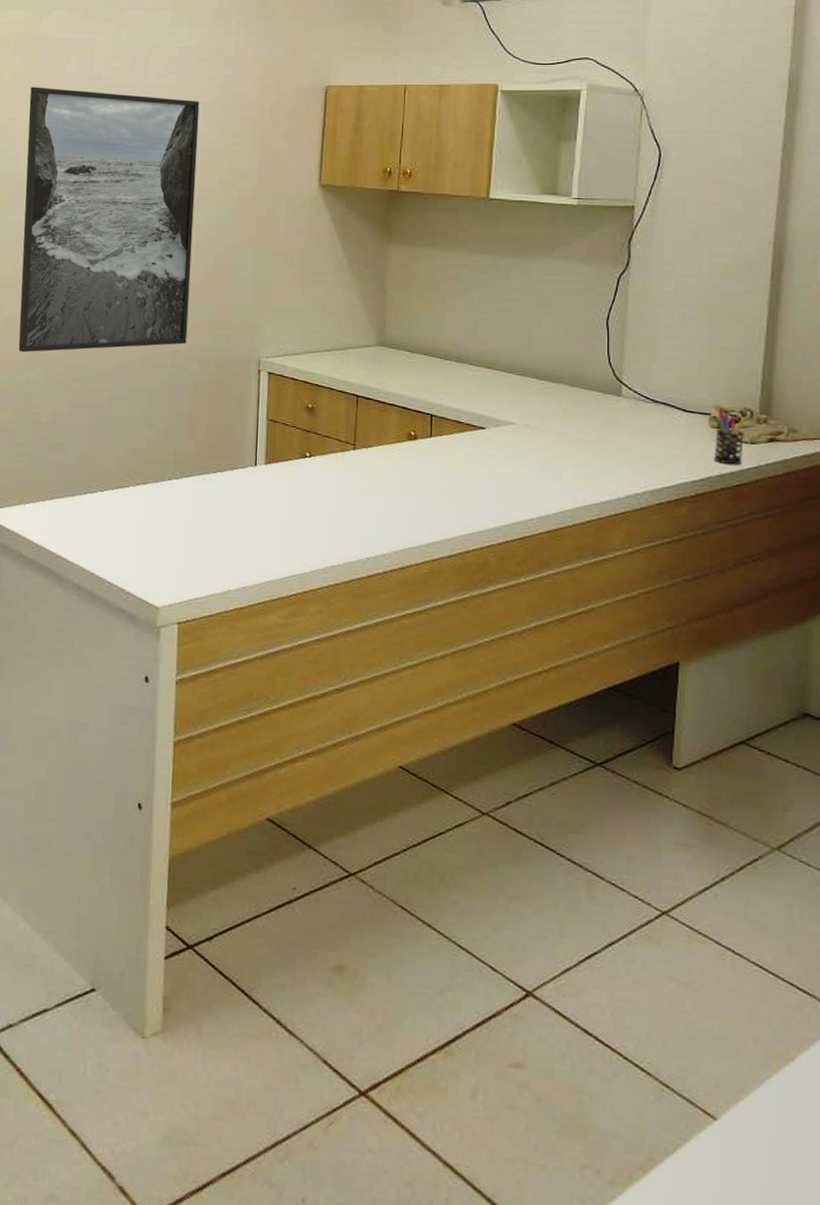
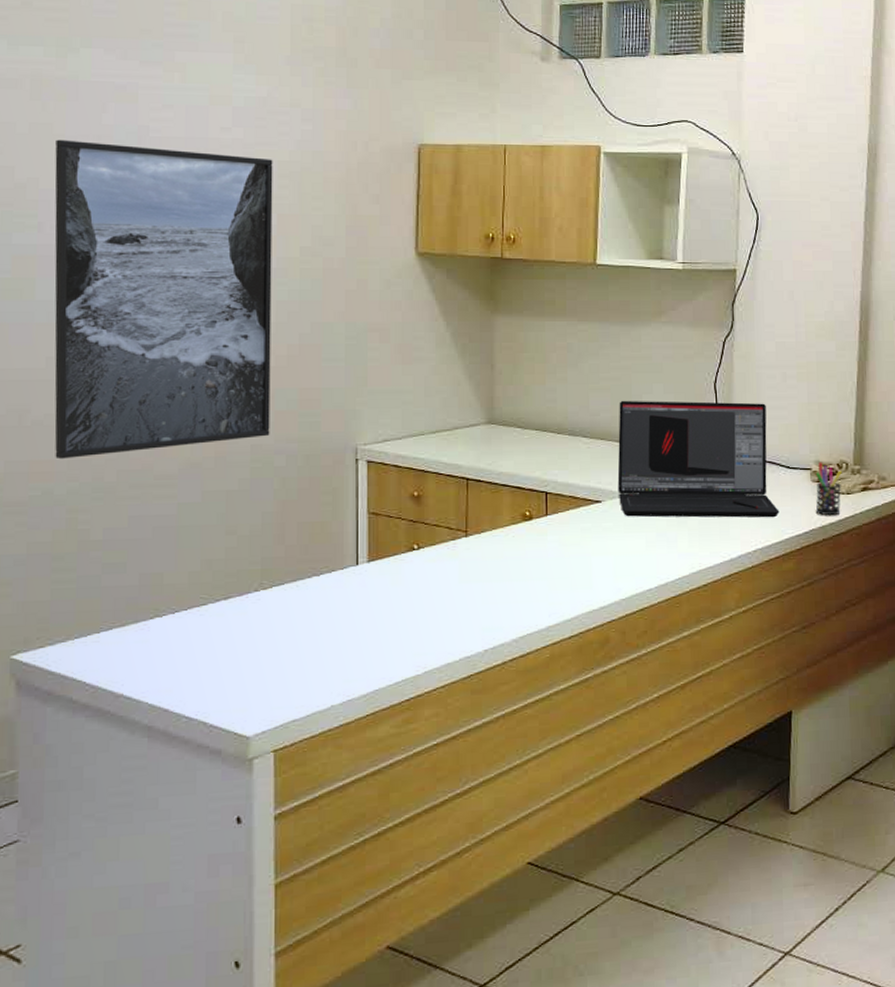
laptop: none [502,331,673,461] -> present [617,400,780,518]

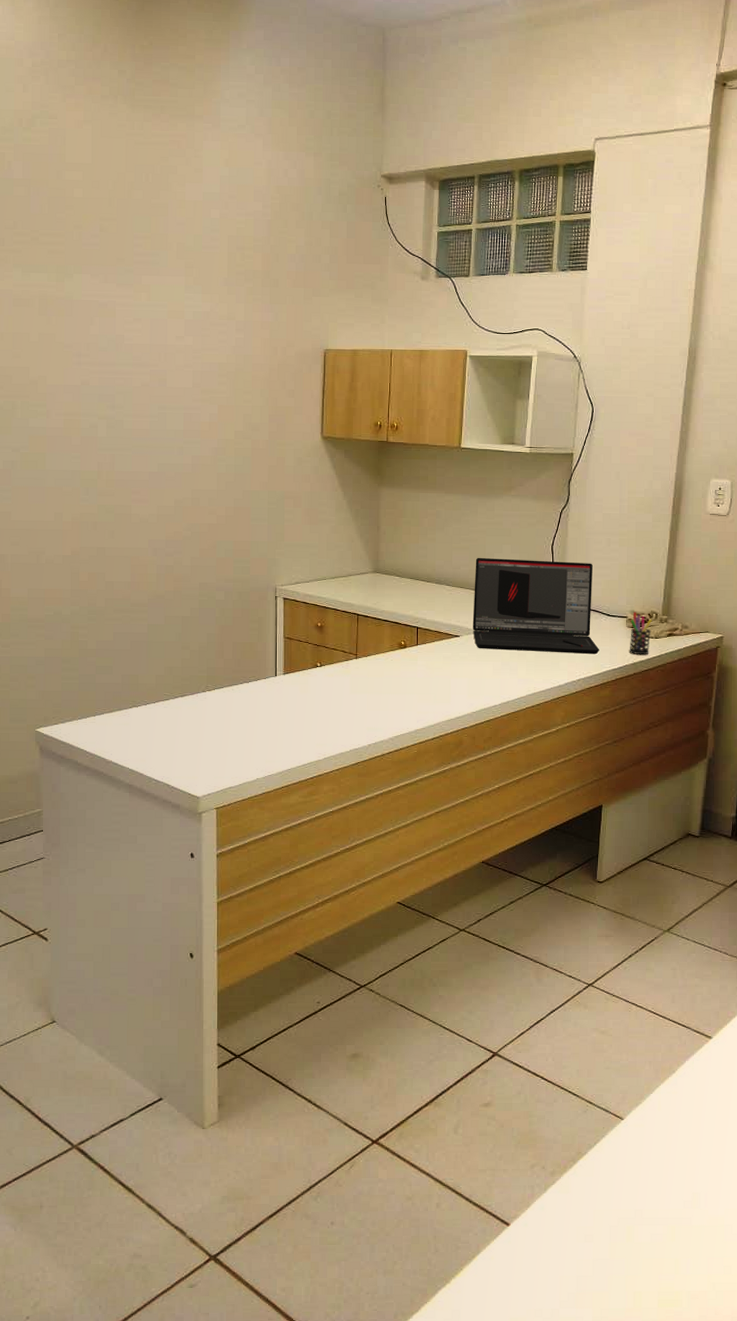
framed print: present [54,139,273,460] -> none [57,346,215,589]

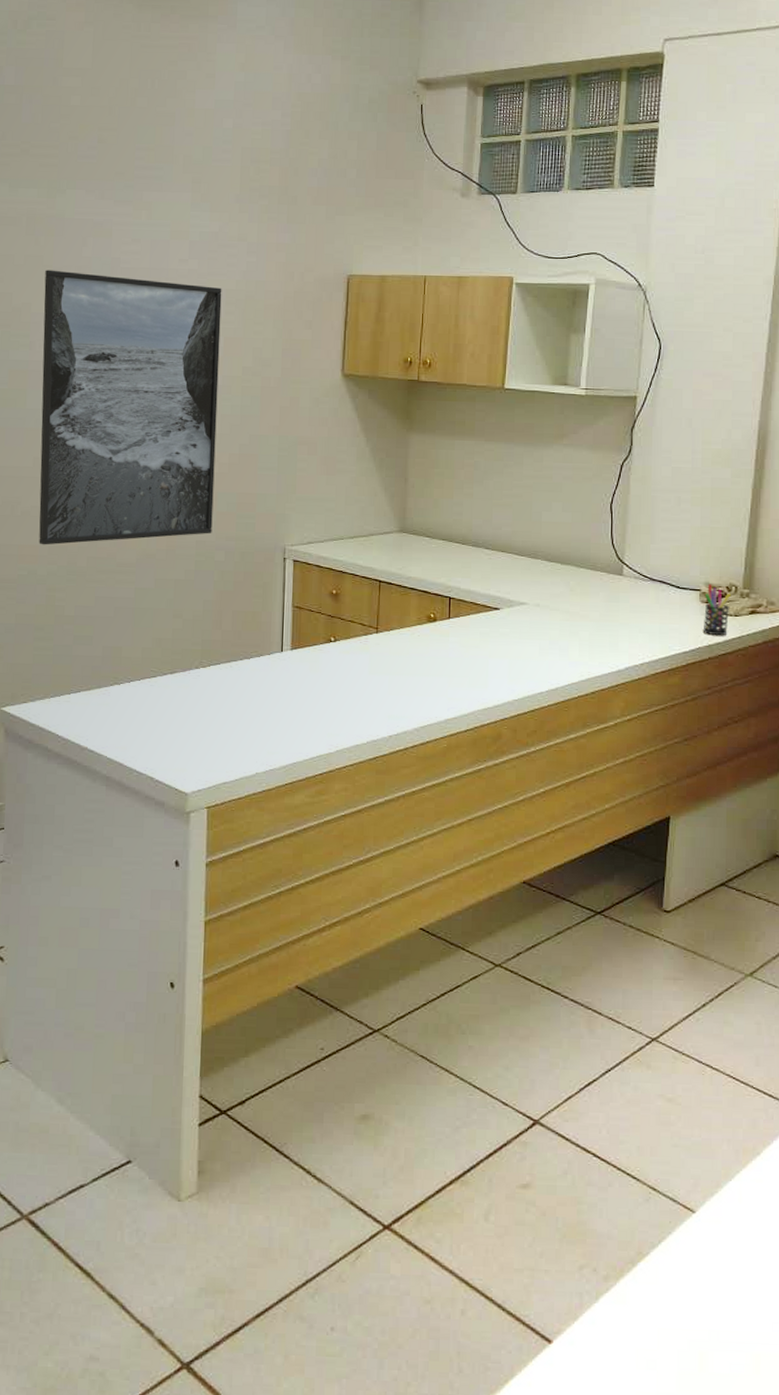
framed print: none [57,346,215,589] -> present [39,270,222,545]
laptop: present [472,557,600,655] -> none [515,516,668,634]

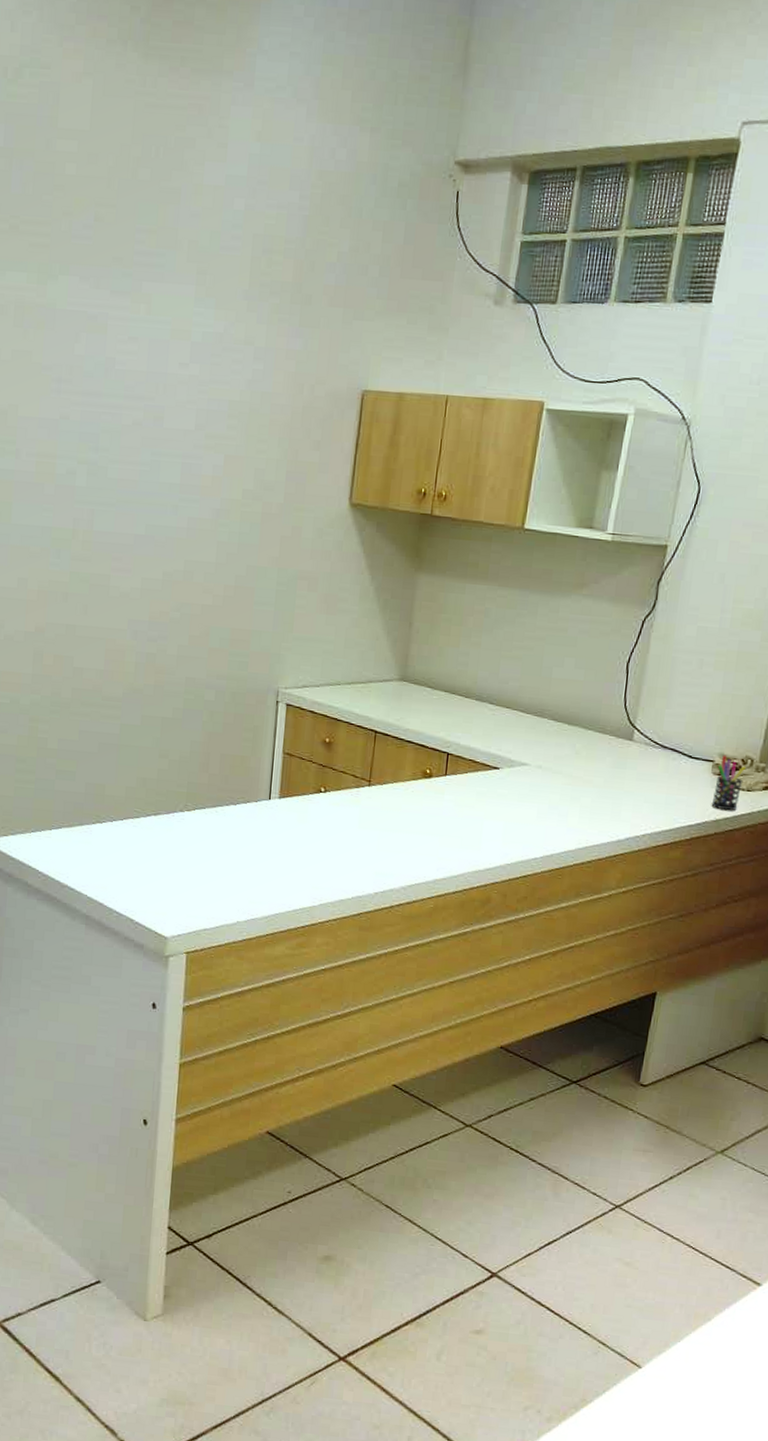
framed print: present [39,270,222,545] -> none [22,368,225,673]

